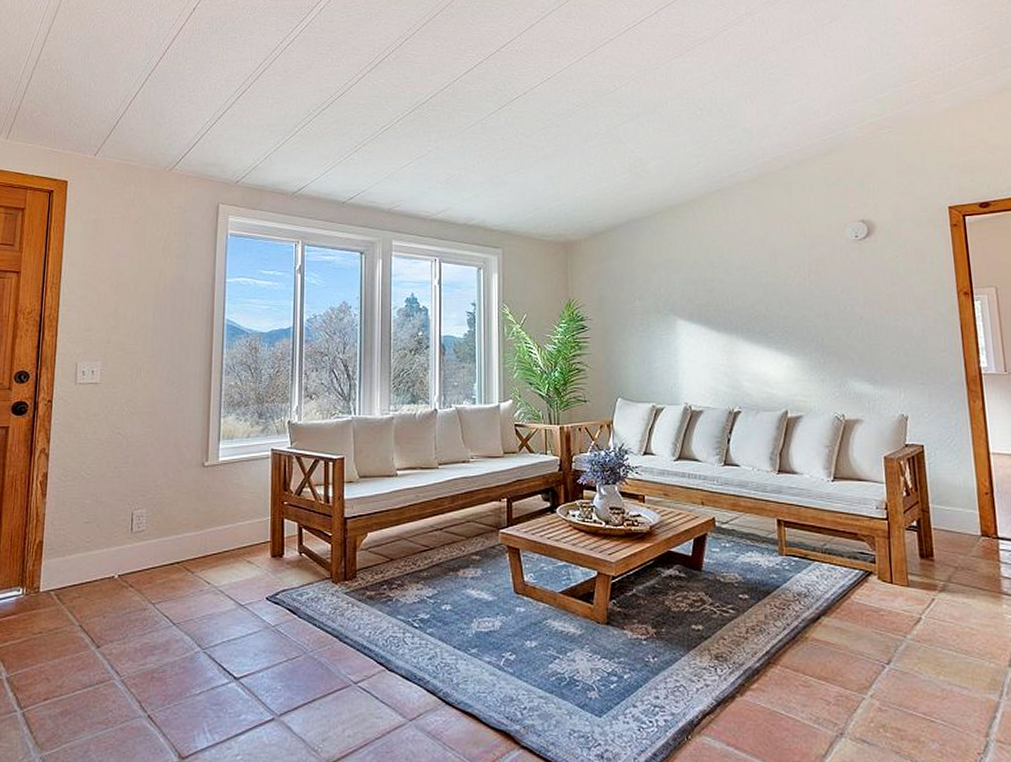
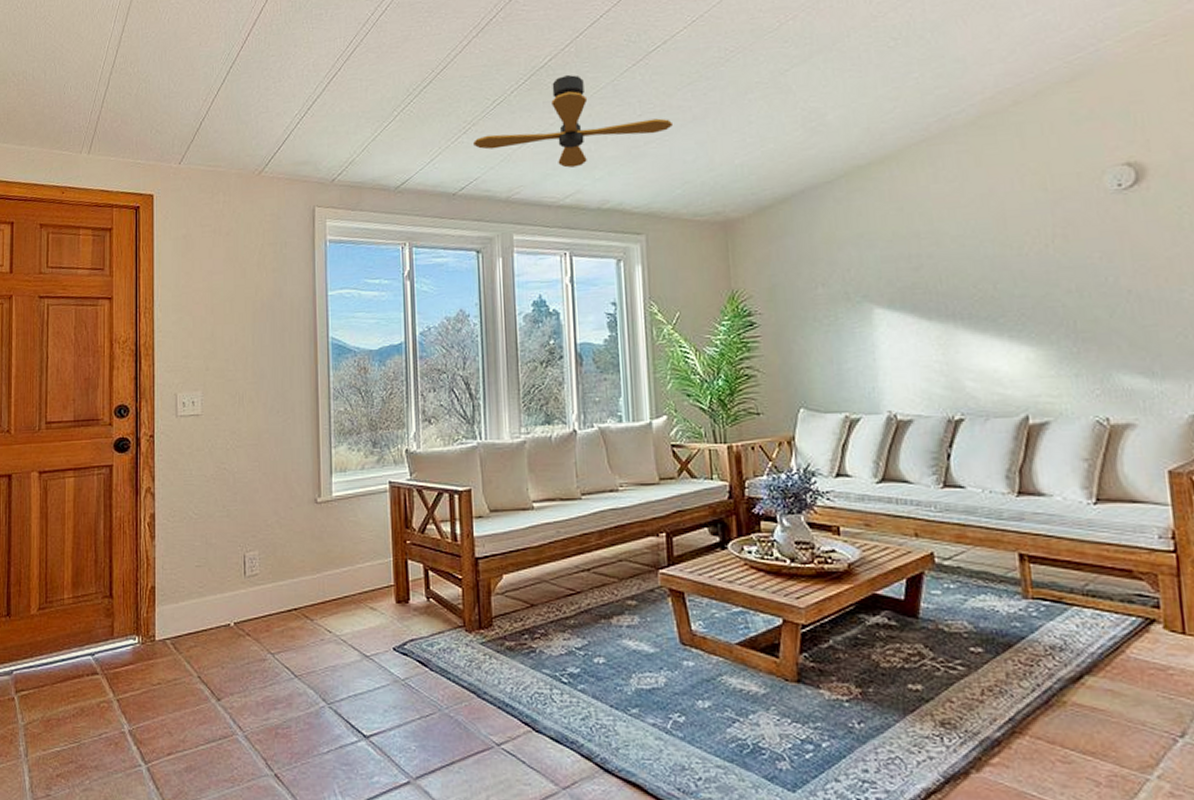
ceiling fan: none [363,111,528,188] -> present [473,74,672,168]

